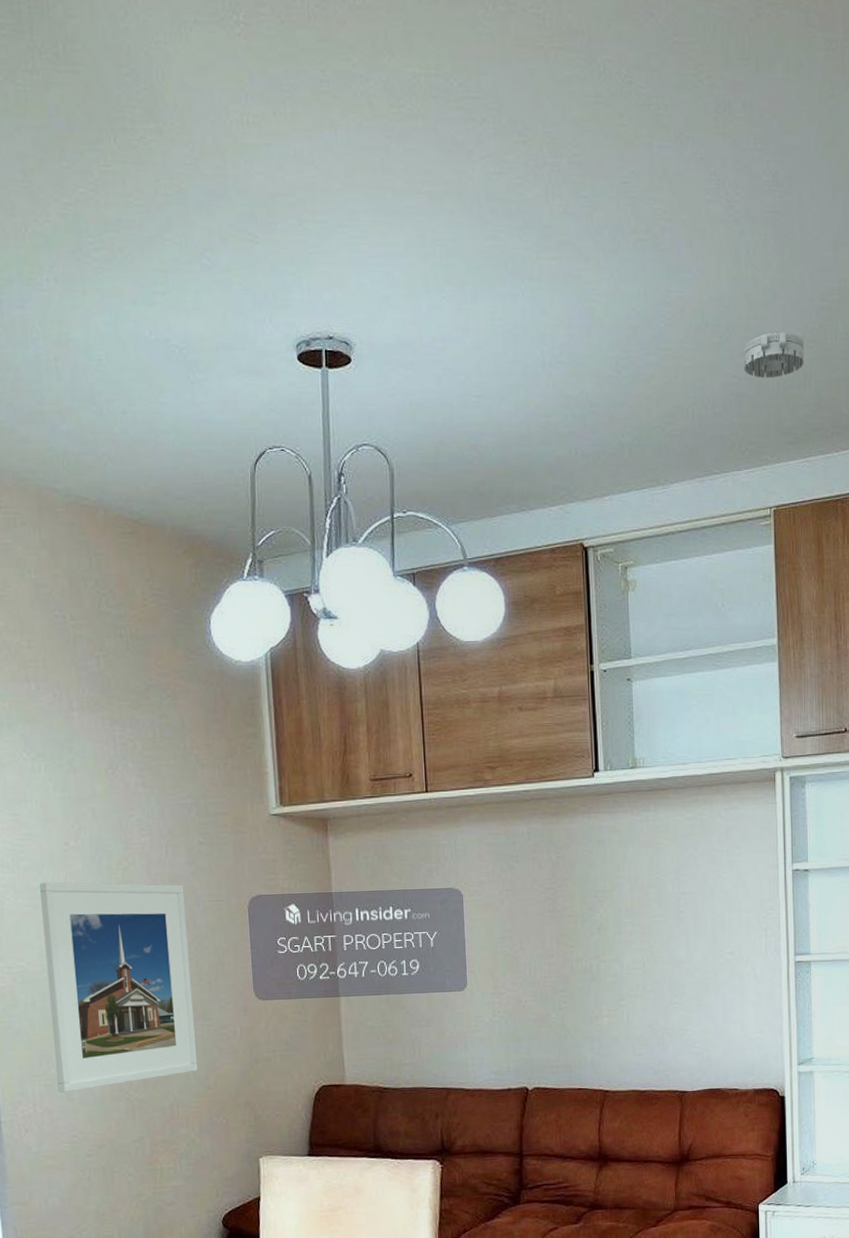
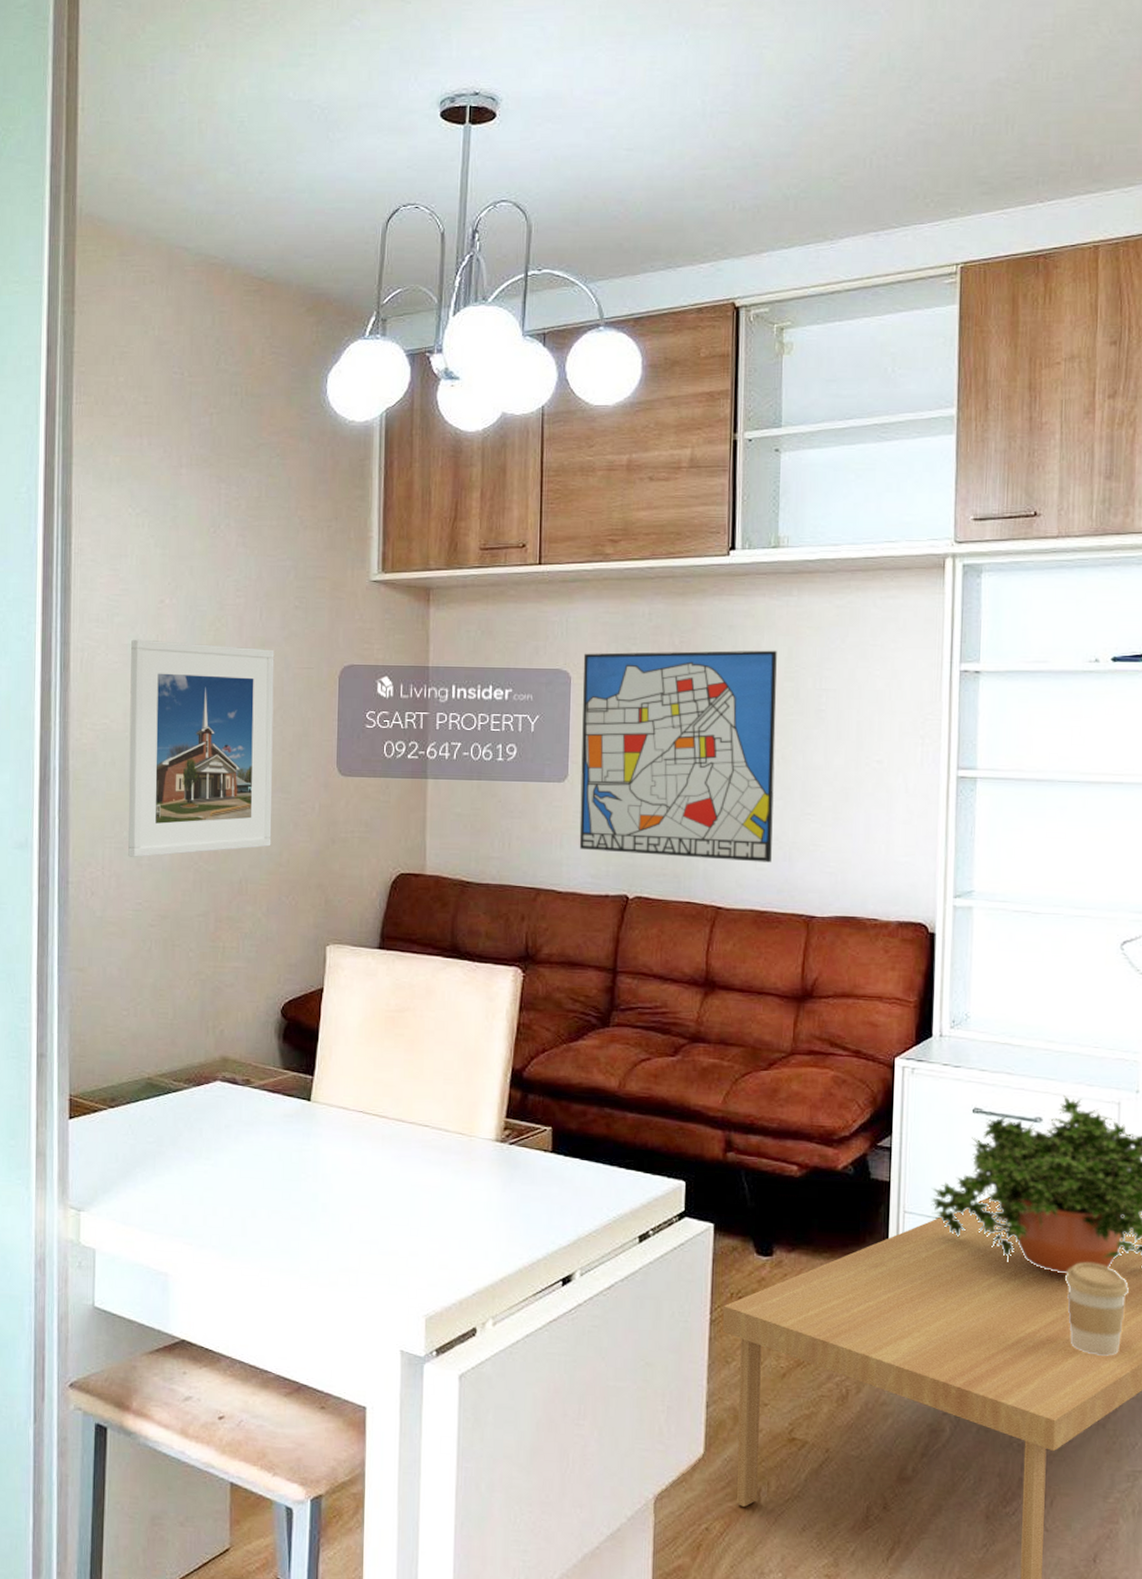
wall art: none [472,860,648,1050] -> present [579,650,777,863]
smoke detector: present [743,332,805,378] -> none [934,73,1009,124]

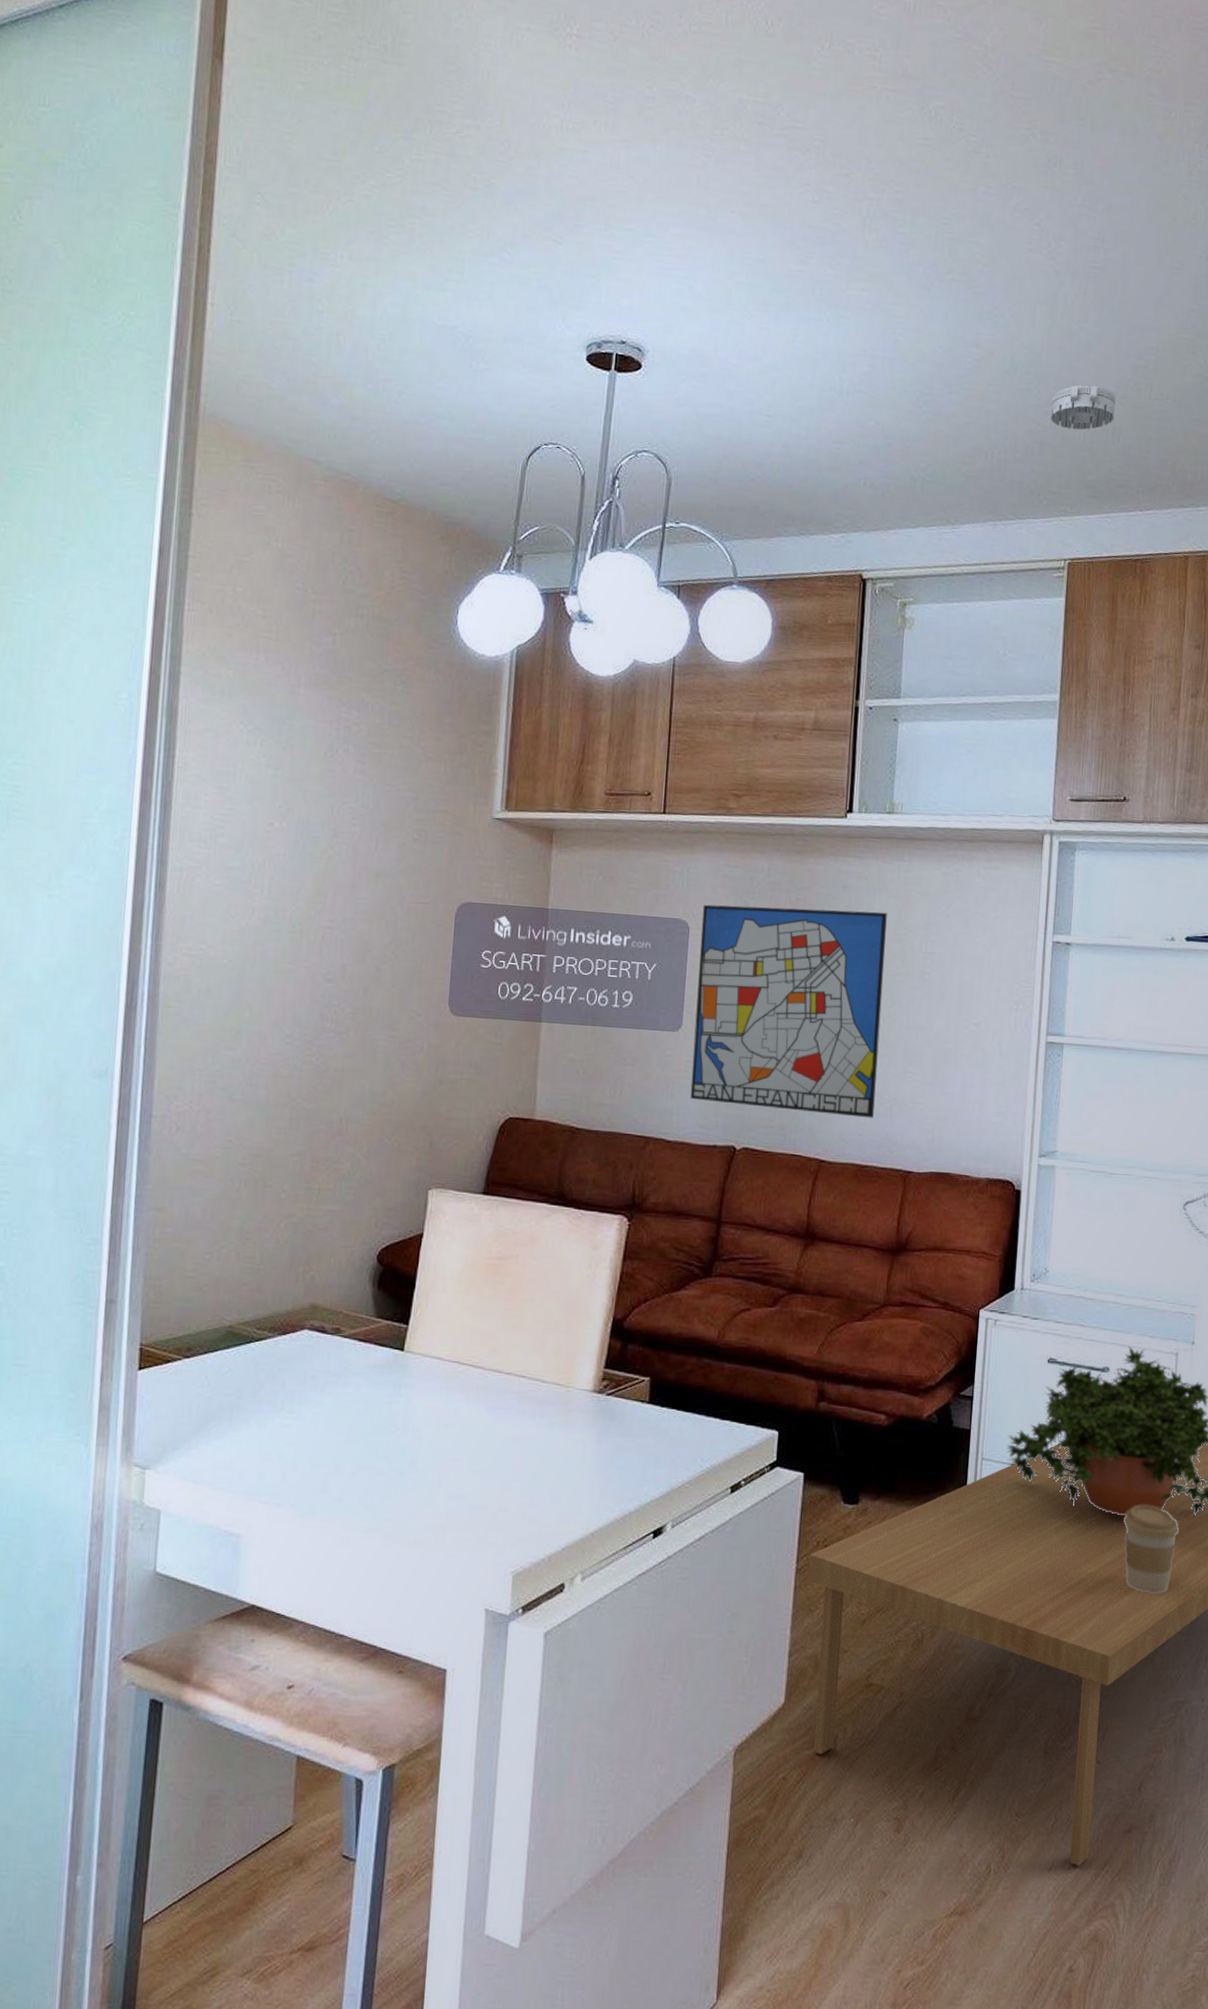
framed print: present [128,639,275,857] -> none [220,862,389,1092]
smoke detector: none [934,73,1009,124] -> present [1050,384,1116,430]

